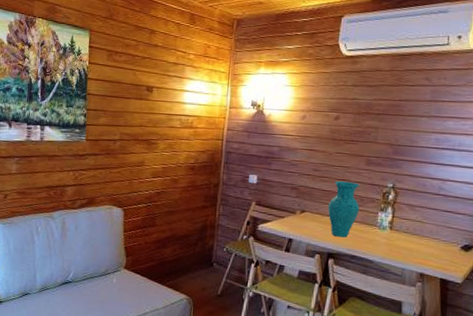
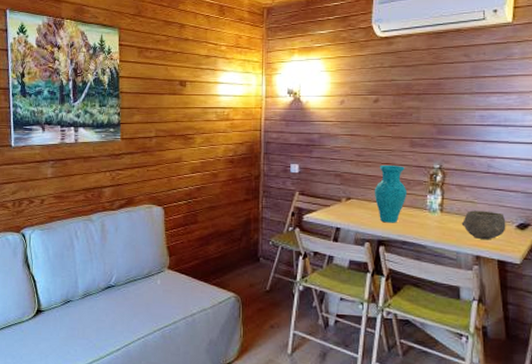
bowl: none [409,229,452,259] -> present [461,210,506,240]

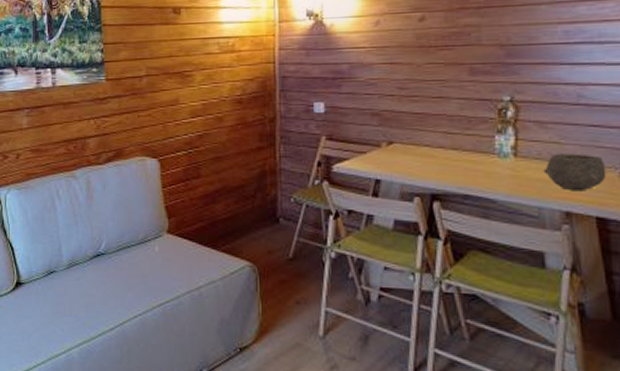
vase: present [374,164,408,223] -> none [423,98,468,172]

